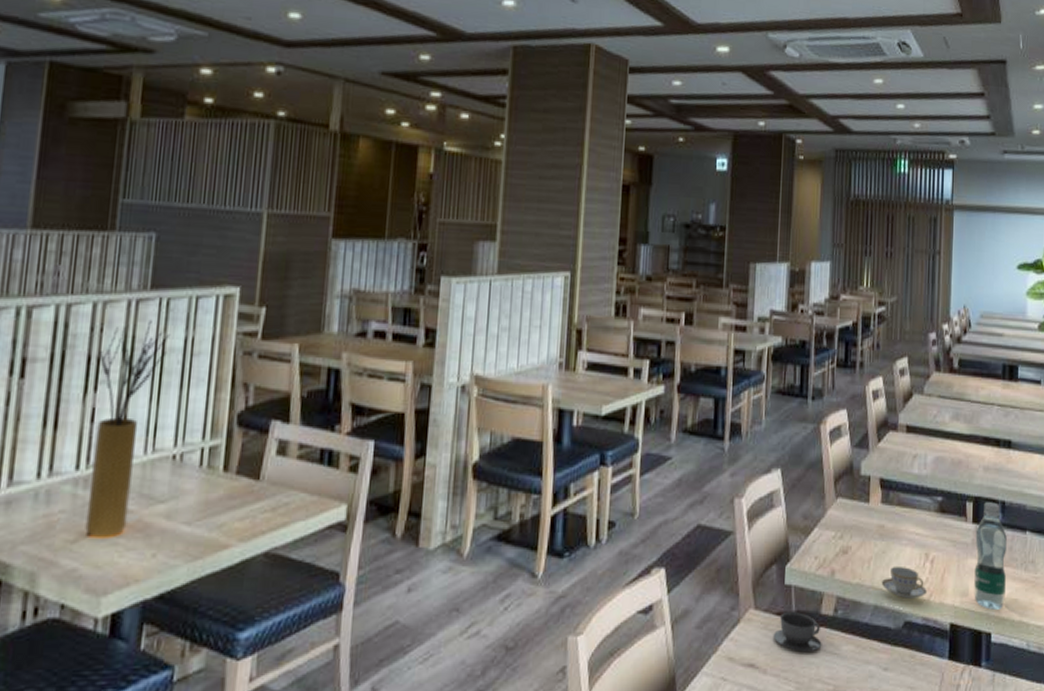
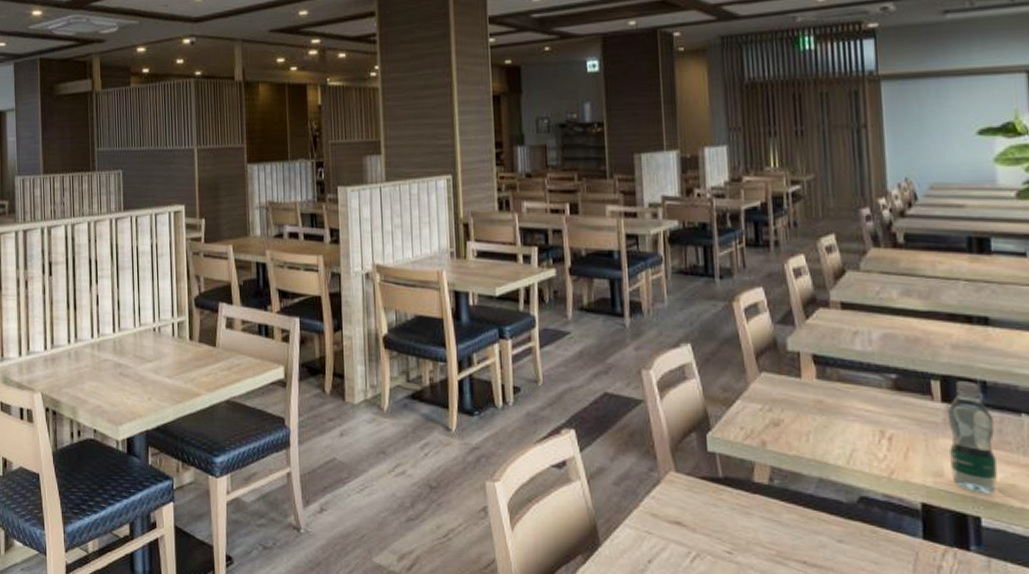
vase: present [85,319,171,539] -> none [96,232,141,386]
teacup: present [773,612,822,651] -> none [699,478,758,516]
teacup: present [881,566,928,599] -> none [825,441,888,475]

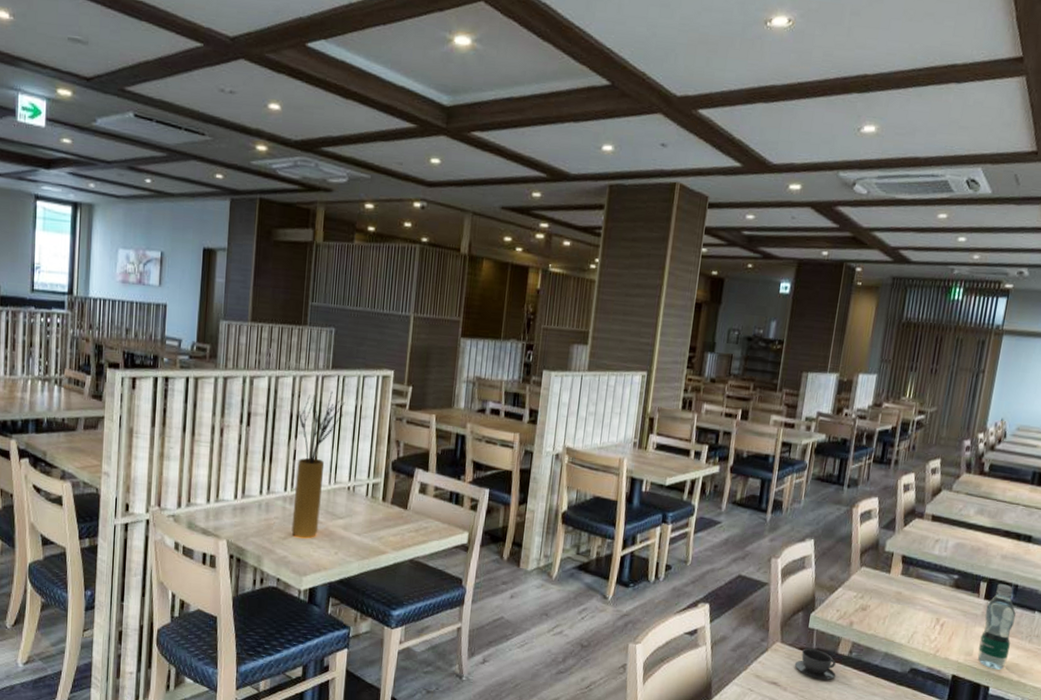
vase: none [96,232,141,386] -> present [291,391,346,539]
teacup: none [699,478,758,516] -> present [794,648,836,680]

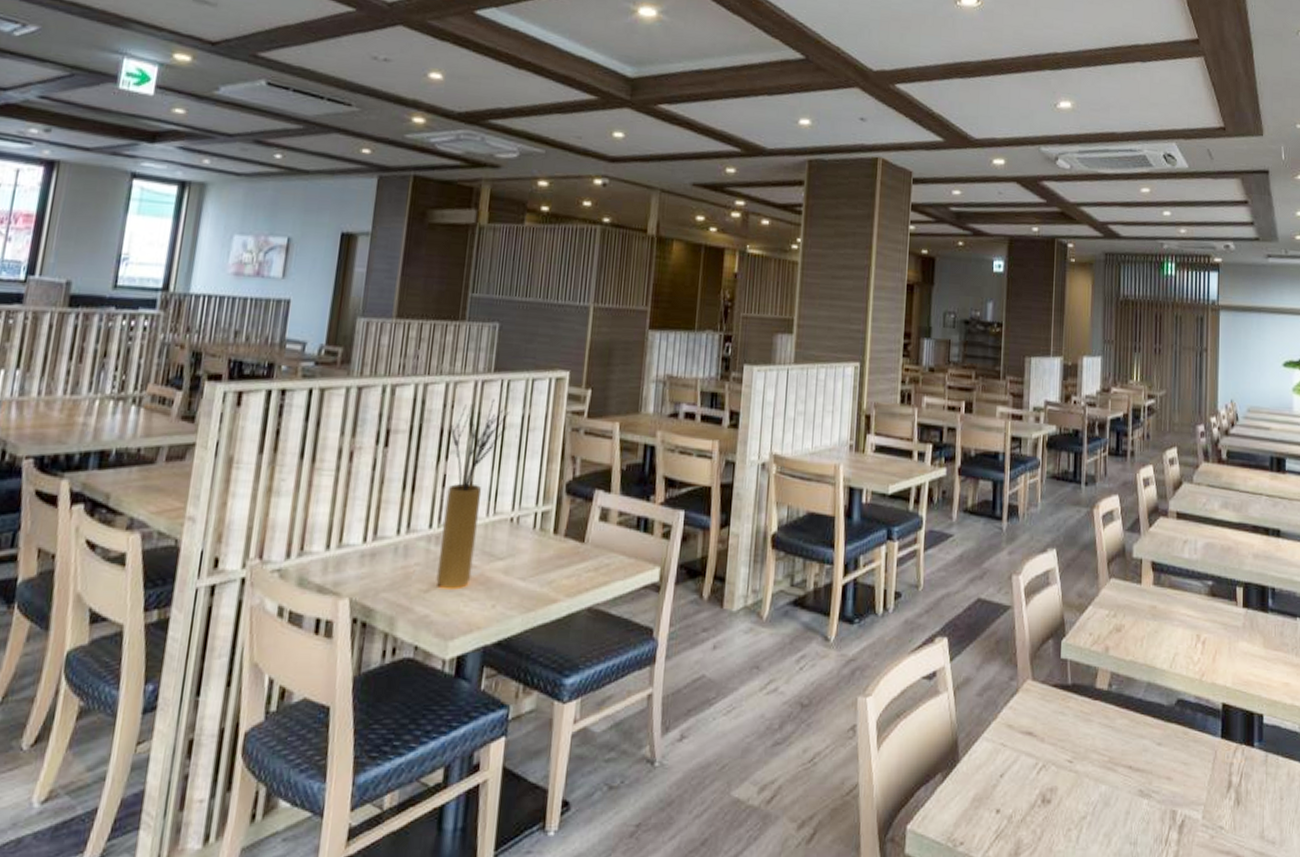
teacup: present [794,648,836,680] -> none [1050,685,1097,723]
bottle: present [977,584,1016,670] -> none [1245,588,1277,692]

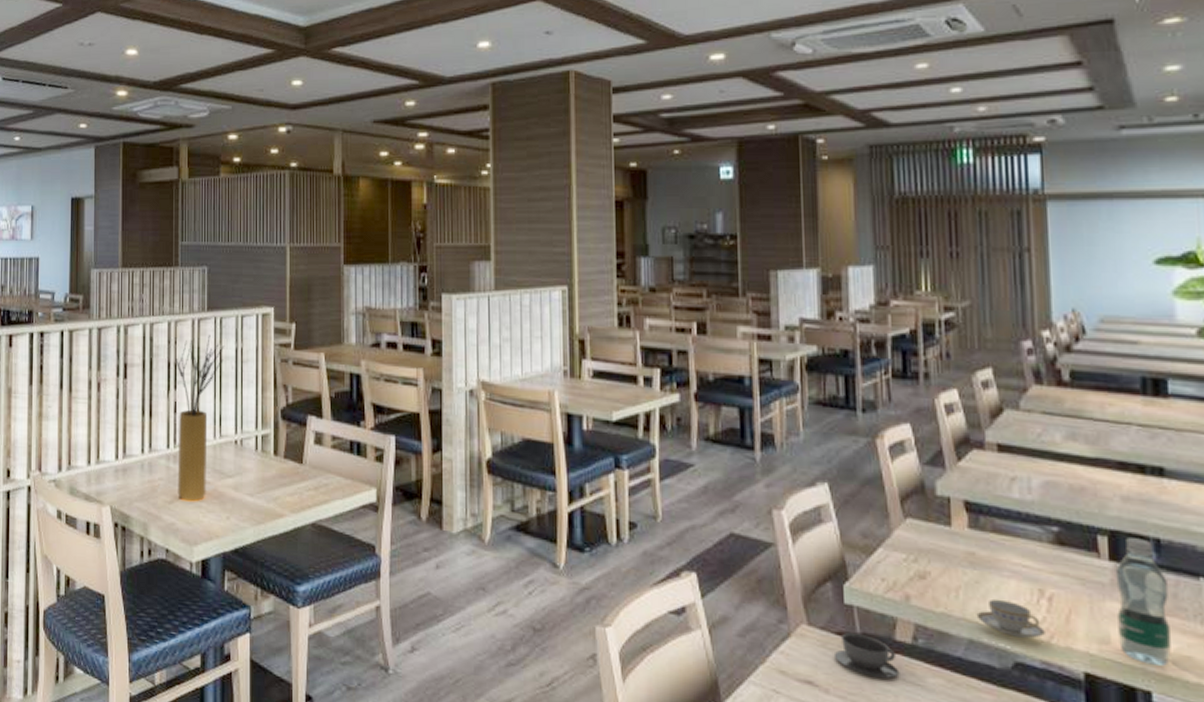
teacup: none [1050,685,1097,723] -> present [833,633,900,678]
teacup: none [1154,645,1200,677] -> present [976,599,1047,639]
bottle: none [1245,588,1277,692] -> present [1115,538,1171,666]

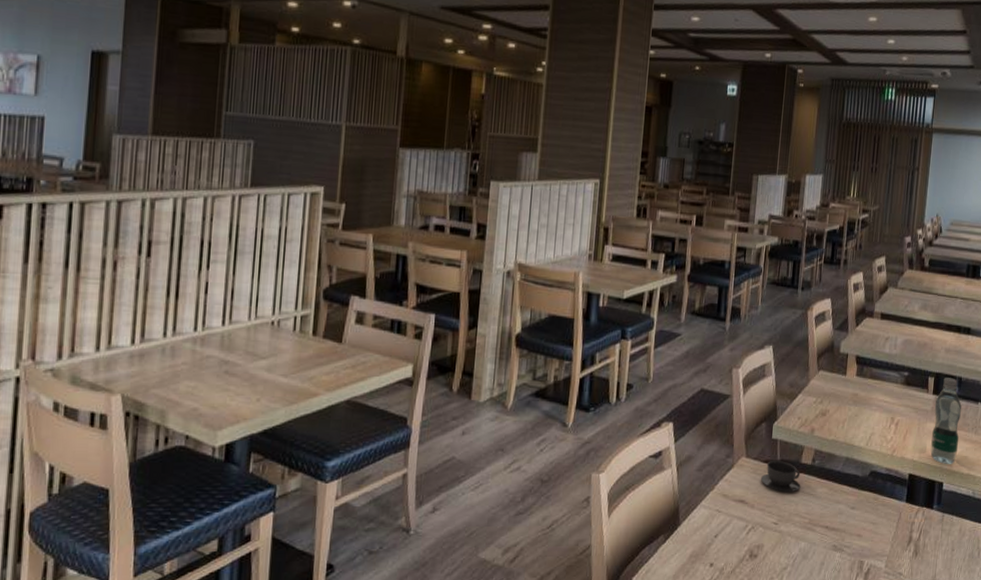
vase: present [175,334,225,502] -> none [203,212,268,386]
teacup: present [976,599,1047,639] -> none [852,426,892,453]

